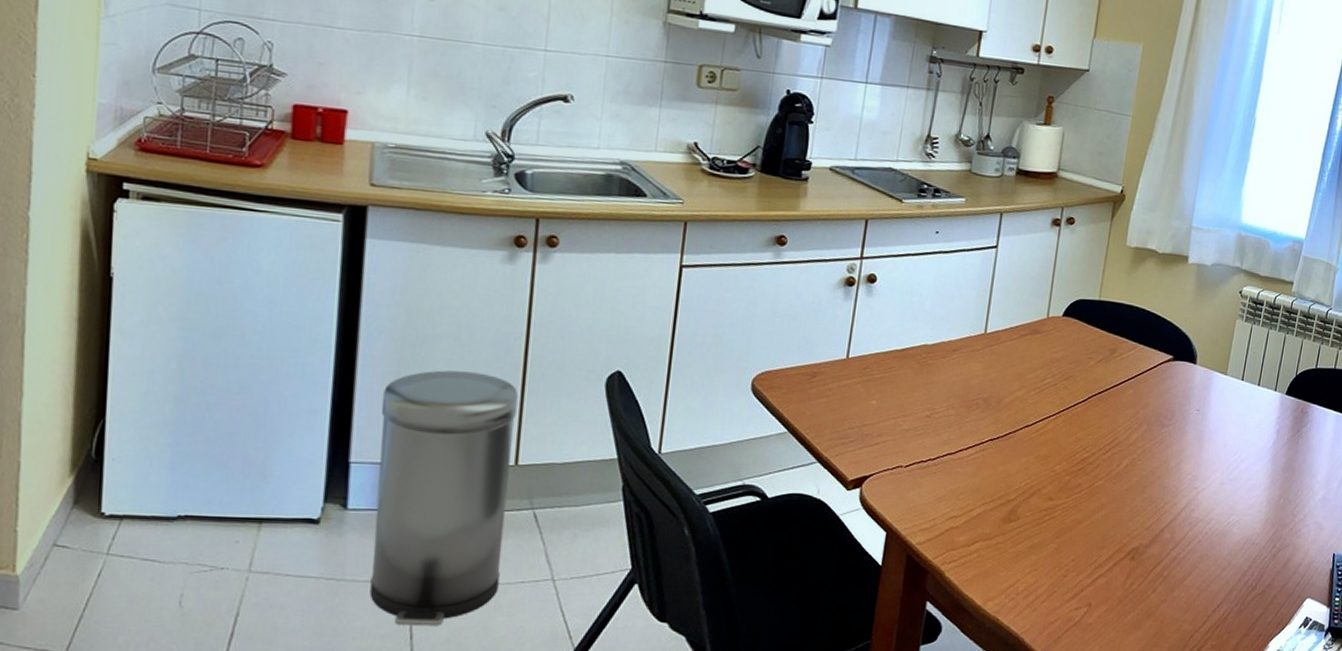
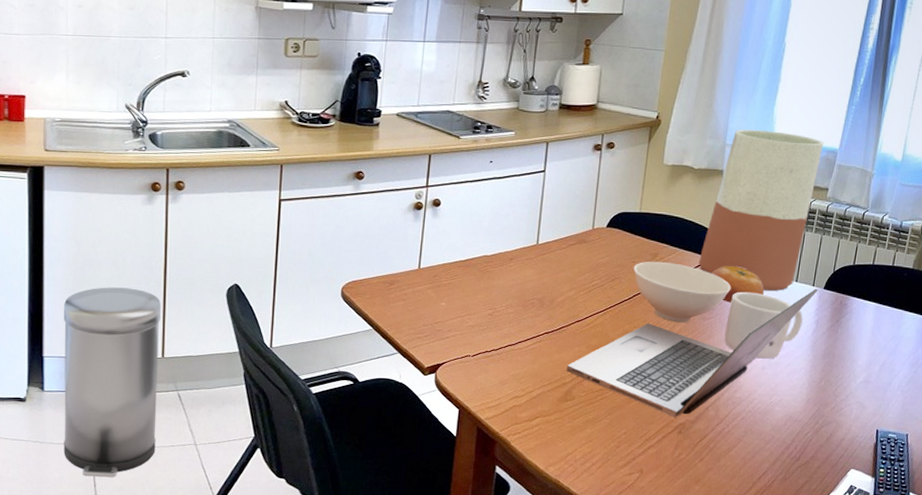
laptop: none [1011,394,1281,541] -> present [566,289,819,418]
bowl: none [1089,357,1192,430] -> present [633,261,731,323]
vase: none [1159,211,1291,395] -> present [699,129,824,291]
fruit: none [1172,365,1226,408] -> present [711,265,764,303]
mug: none [1183,395,1264,473] -> present [724,291,803,359]

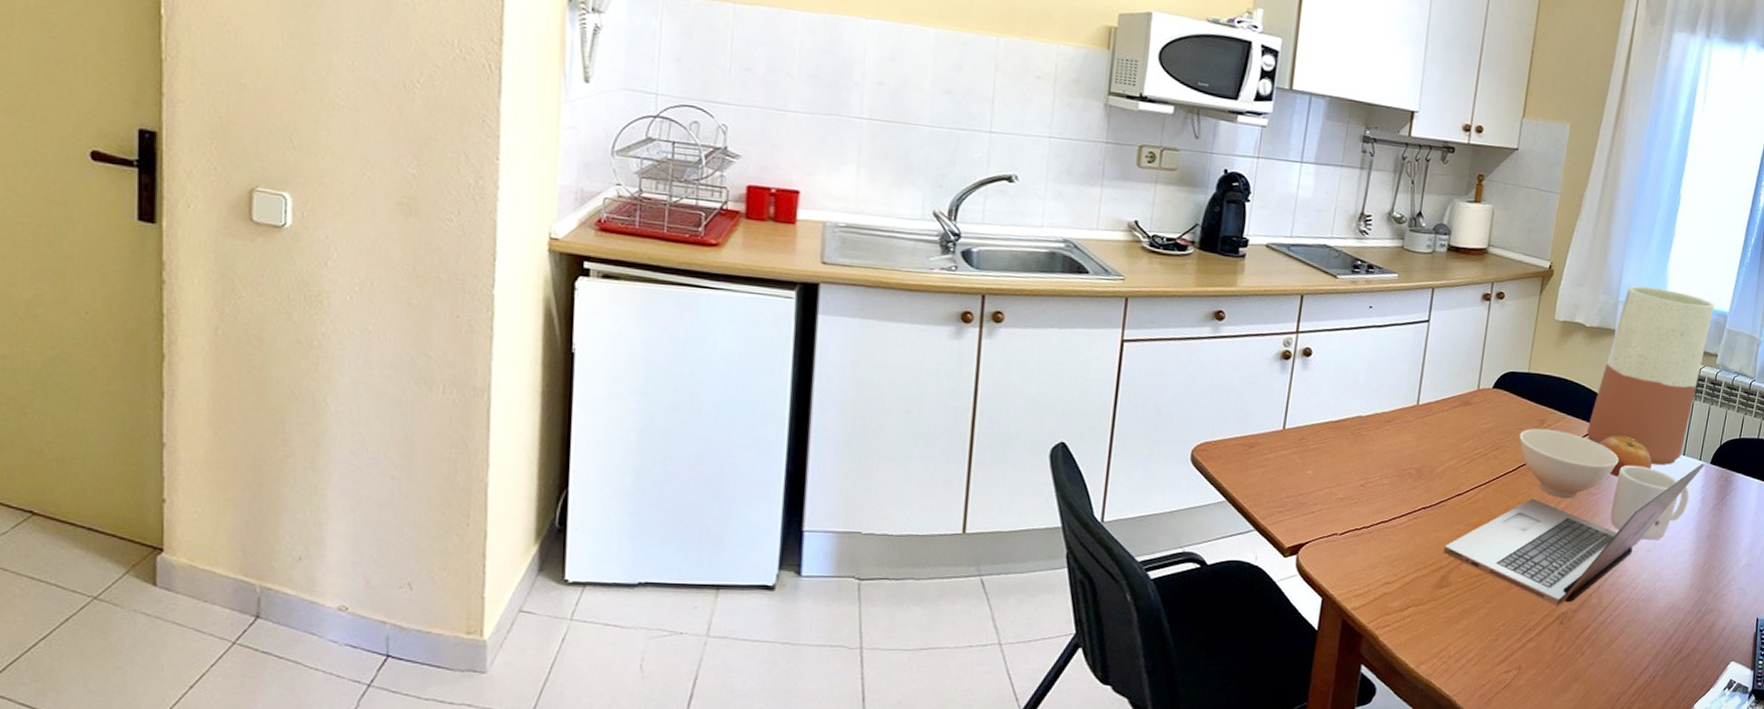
pedal bin: present [63,287,162,478] -> none [823,442,966,689]

